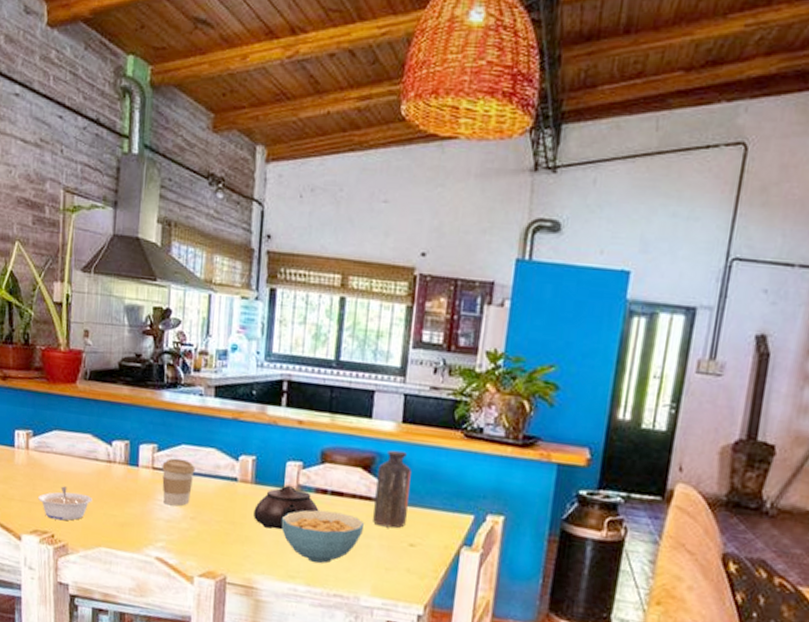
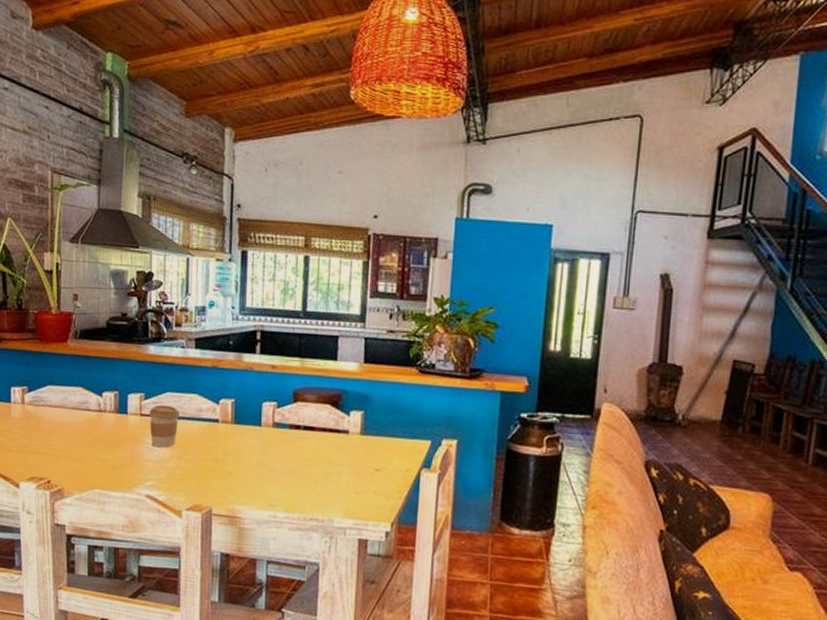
legume: present [38,486,92,521] -> none [34,435,85,467]
teapot: present [254,484,319,530] -> none [235,423,294,464]
cereal bowl: present [281,510,365,564] -> none [260,443,335,492]
bottle: present [373,450,411,528] -> none [342,387,374,456]

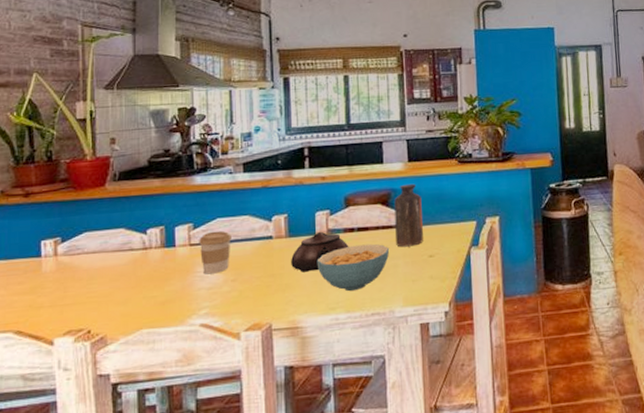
teapot: none [235,423,294,464] -> present [291,231,349,272]
cereal bowl: none [260,443,335,492] -> present [316,244,390,292]
bottle: none [342,387,374,456] -> present [394,183,423,247]

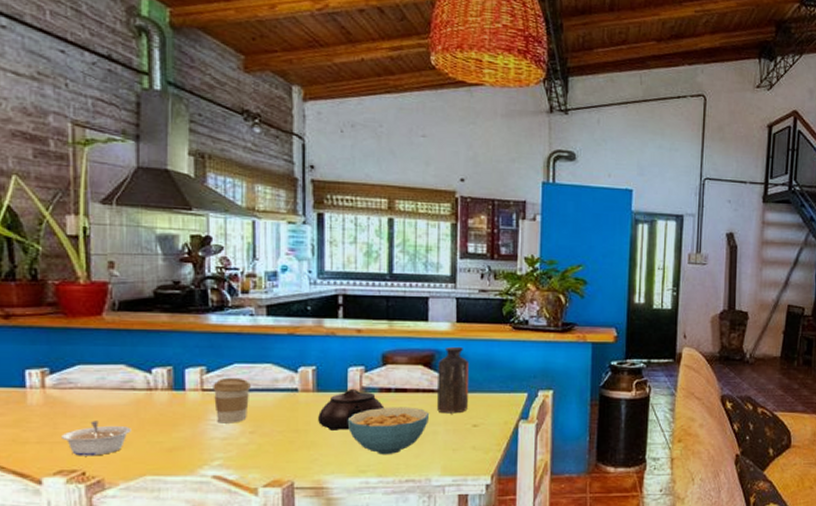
legume: none [71,281,130,316] -> present [62,421,132,456]

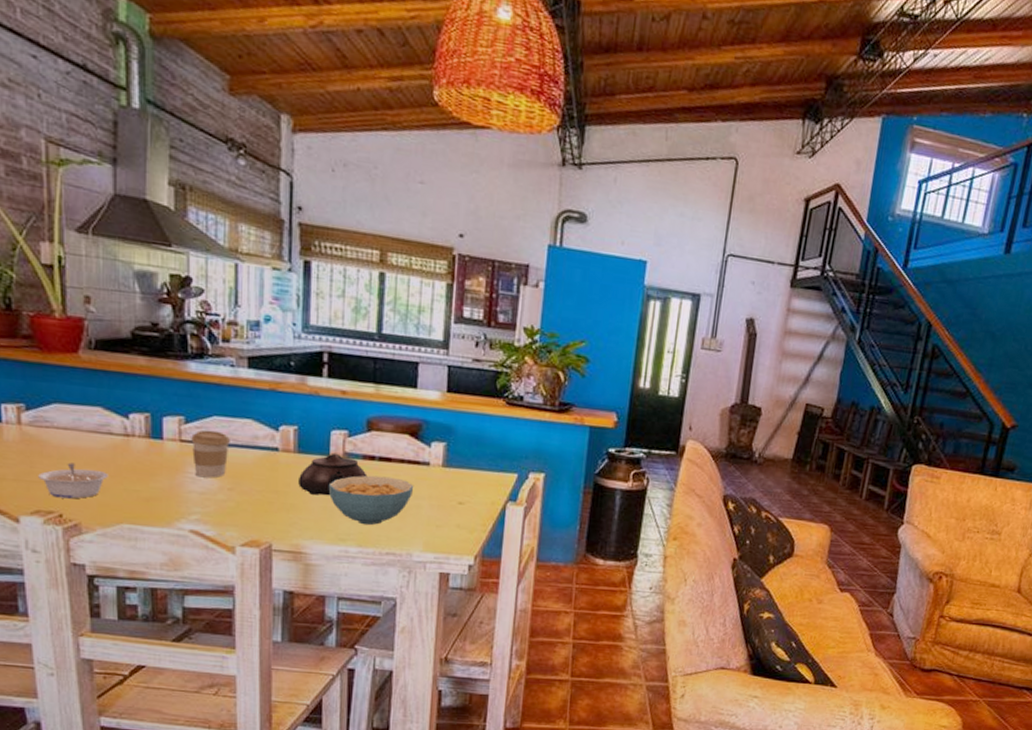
bottle: present [437,346,469,414] -> none [422,417,458,489]

